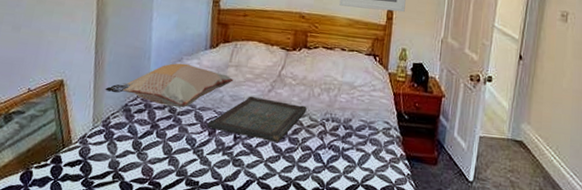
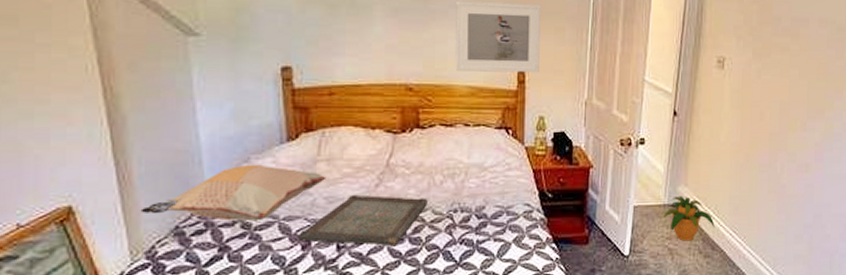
potted plant: none [506,132,556,177] -> present [663,195,715,241]

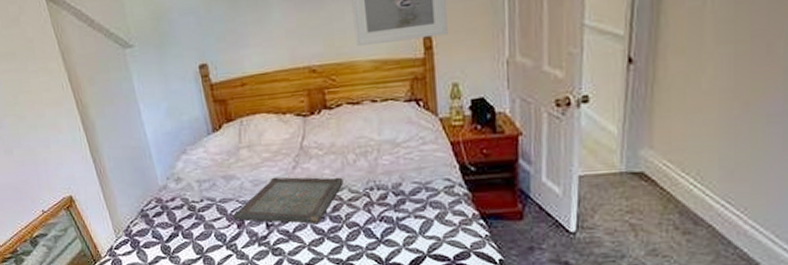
decorative pillow: present [140,164,326,221] -> none [115,154,250,204]
potted plant: present [663,195,715,241] -> none [620,160,697,215]

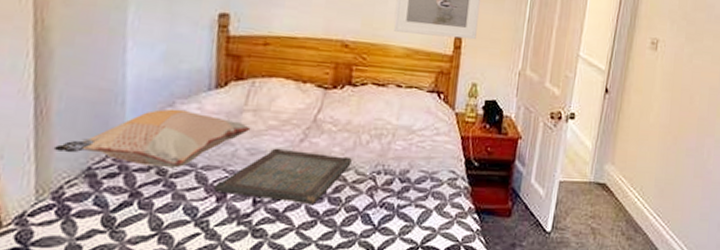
decorative pillow: none [115,154,250,204] -> present [53,108,251,167]

